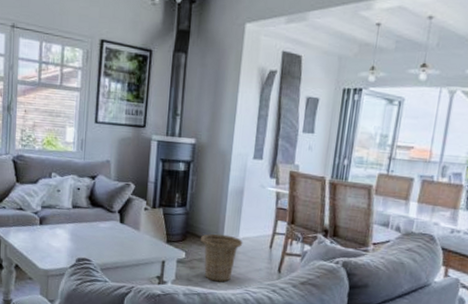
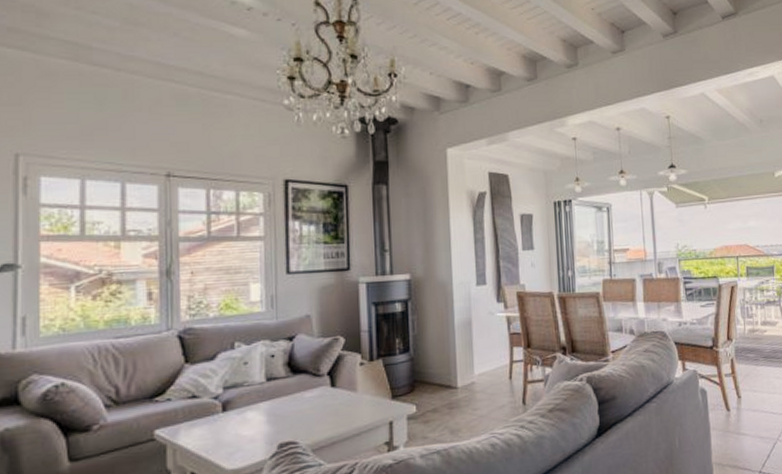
basket: present [200,233,243,282] -> none [430,374,480,432]

